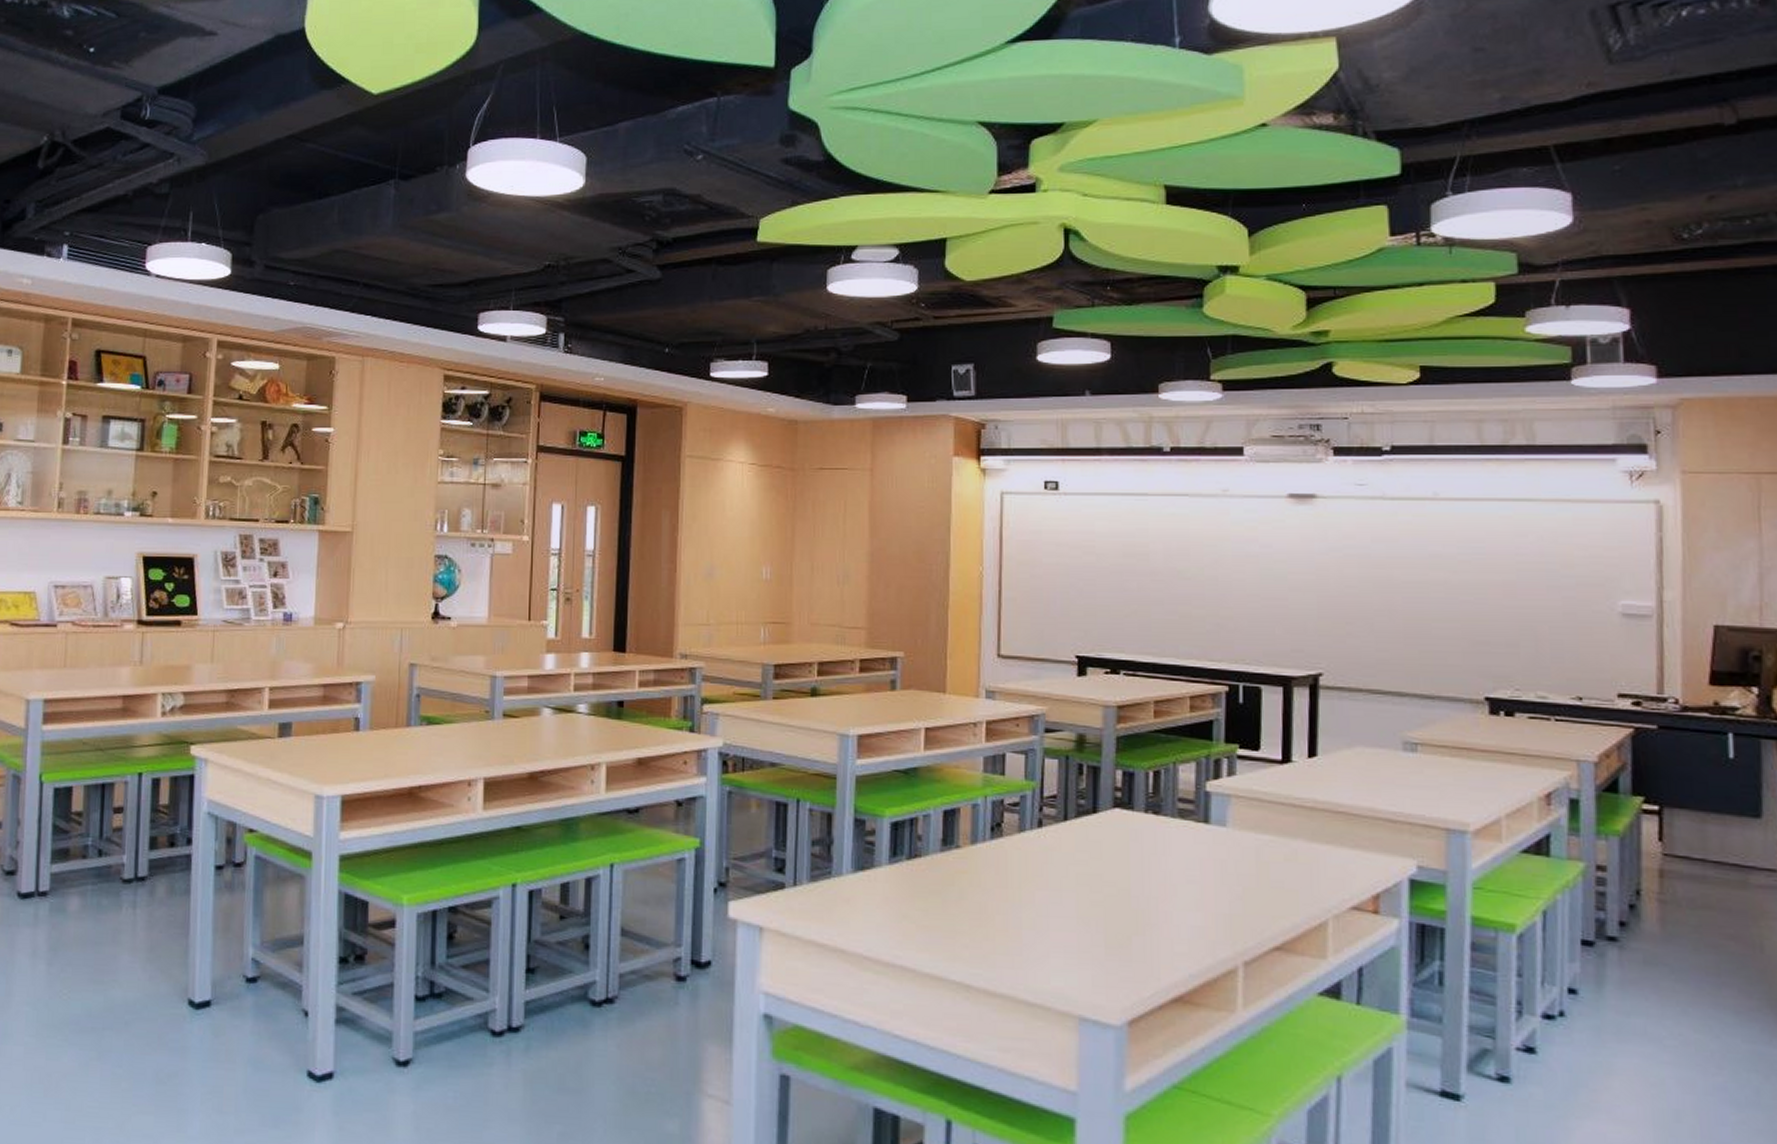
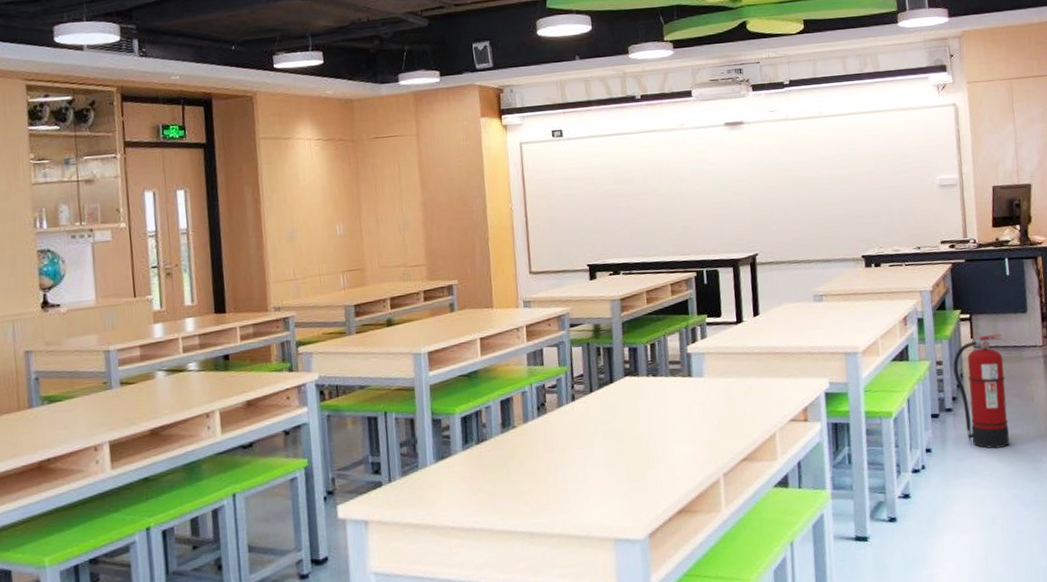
fire extinguisher: none [1624,840,1721,1011] -> present [953,333,1010,449]

